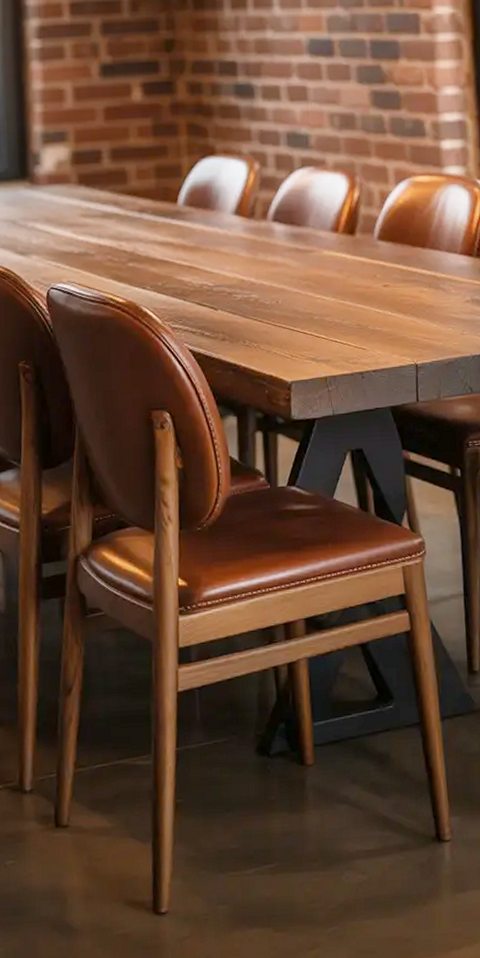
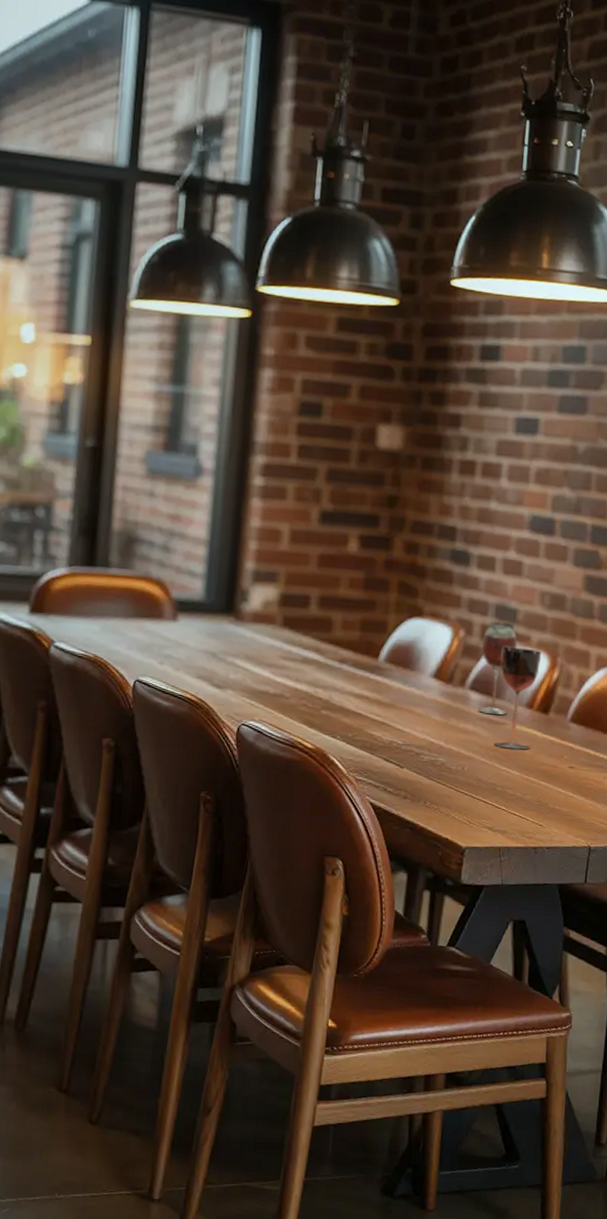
wineglass: none [278,148,314,243] -> present [477,621,518,715]
wineglass: none [299,172,341,276] -> present [493,647,542,750]

